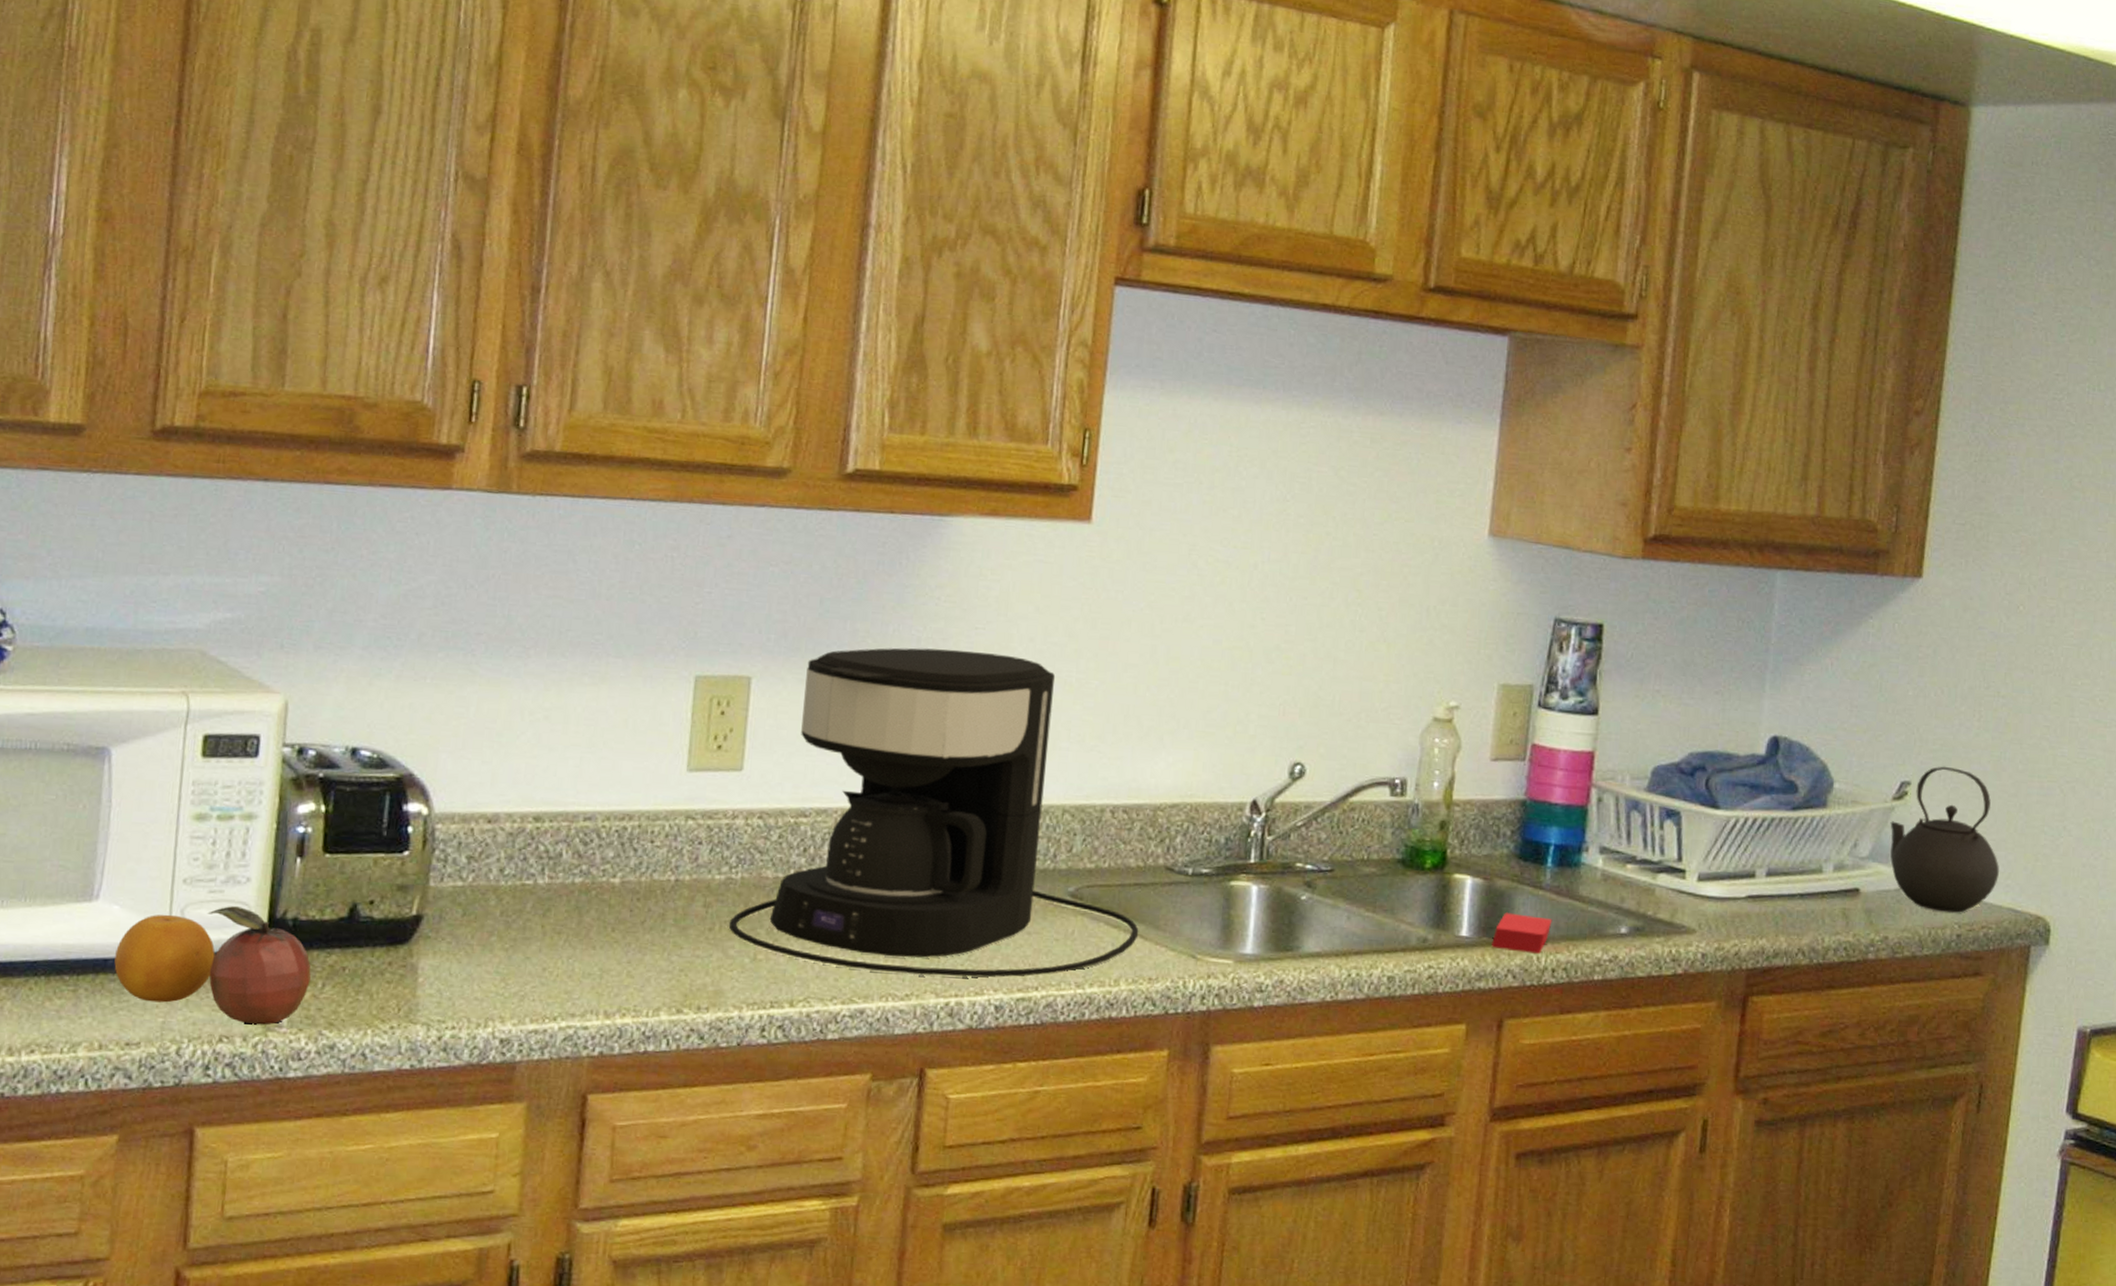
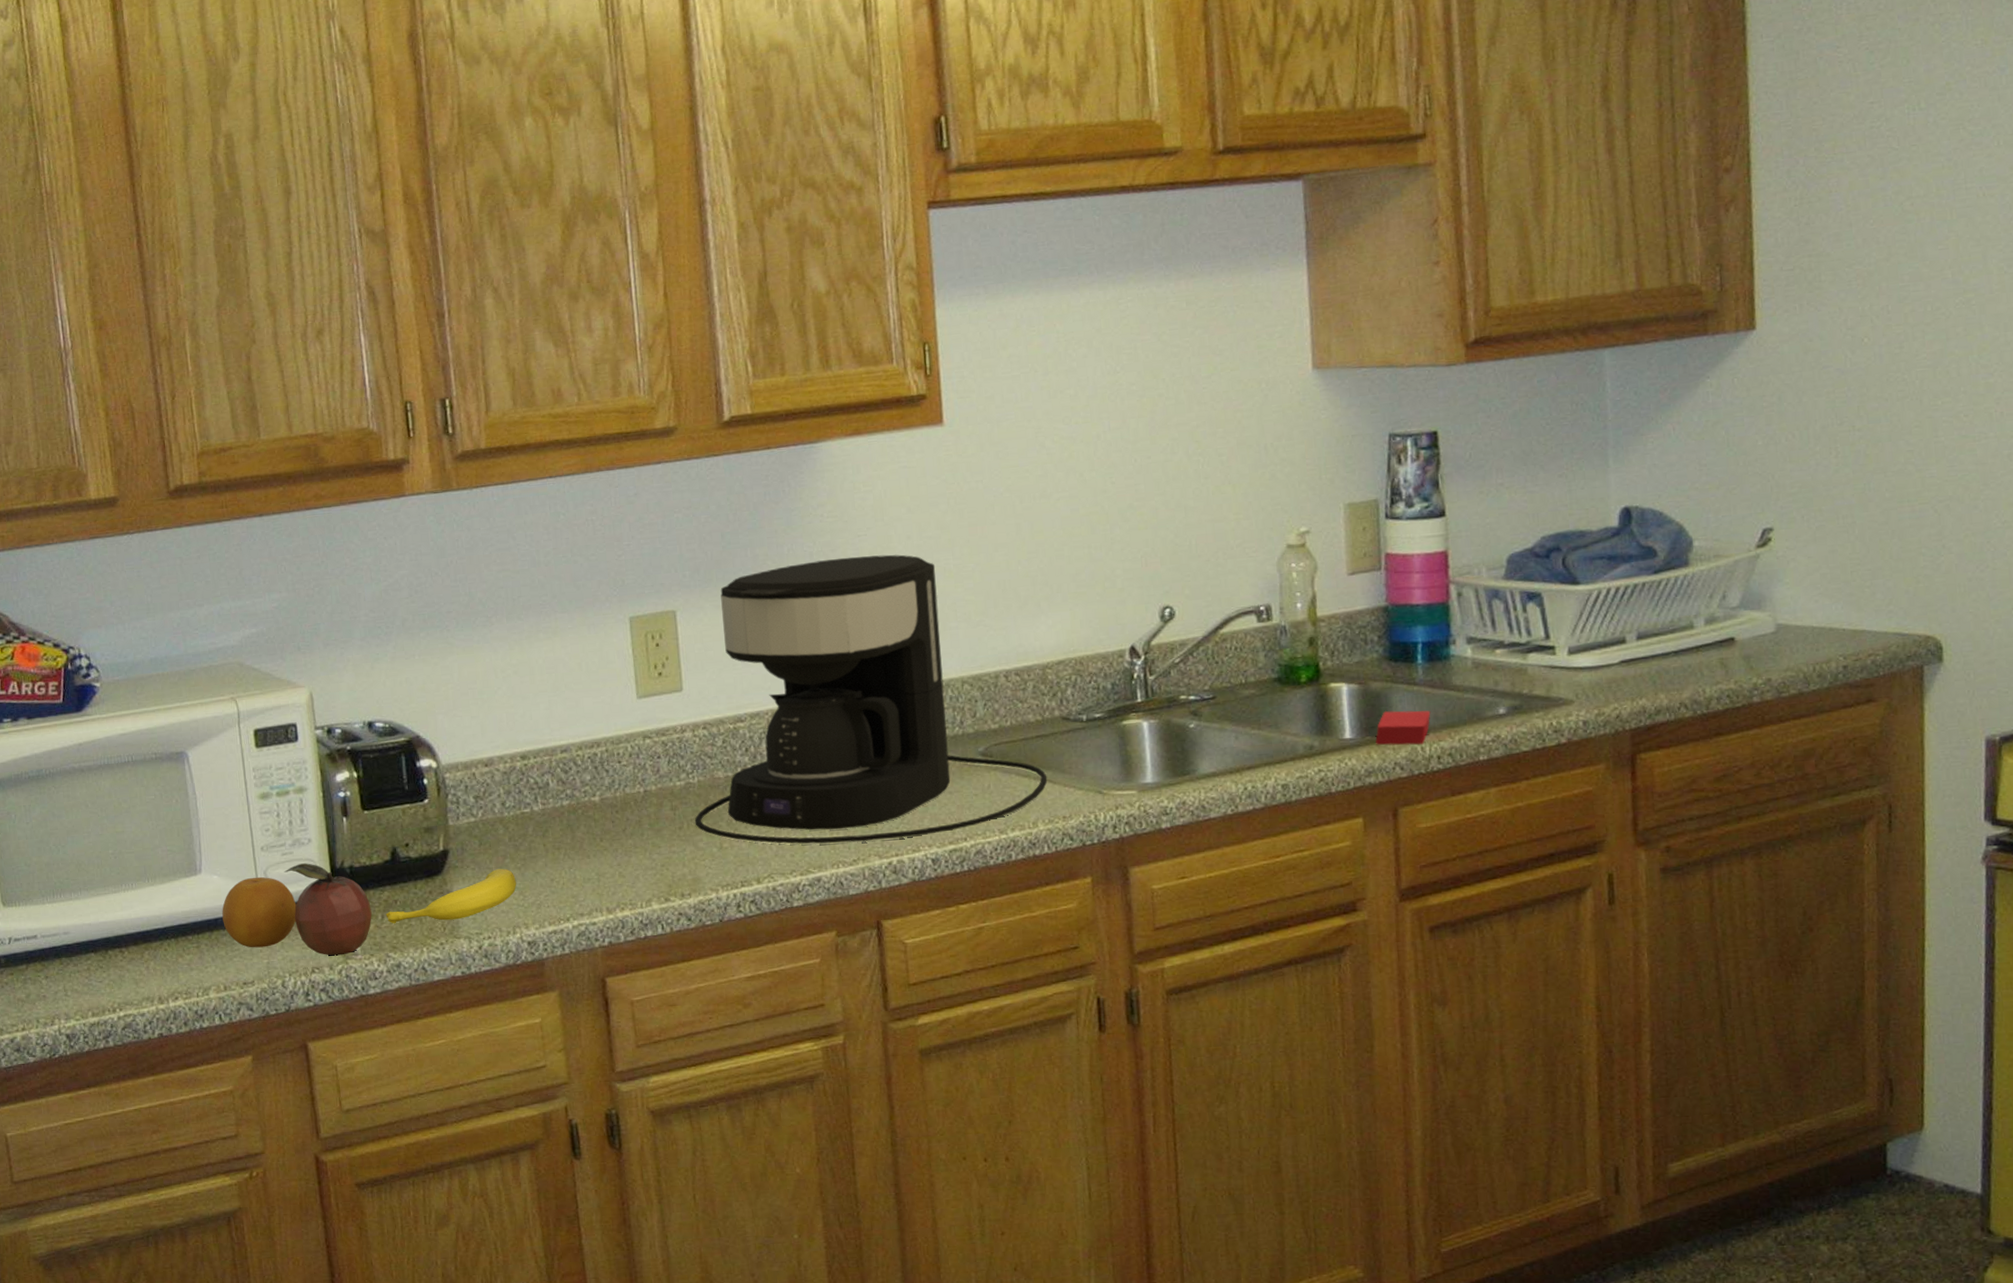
banana: none [328,947,500,1001] -> present [386,868,516,924]
kettle: present [1890,766,1999,913] -> none [1757,507,1880,647]

